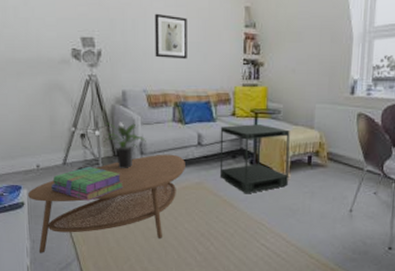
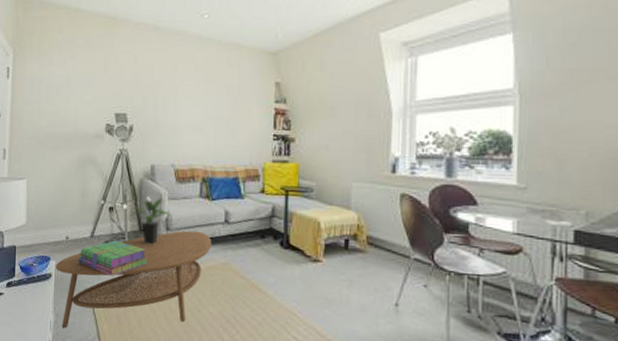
wall art: present [155,13,187,60] -> none [184,90,217,135]
side table: present [219,124,290,194] -> none [247,202,324,279]

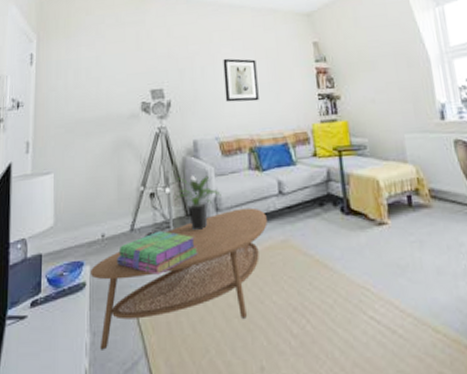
wall art: none [184,90,217,135] -> present [223,58,259,102]

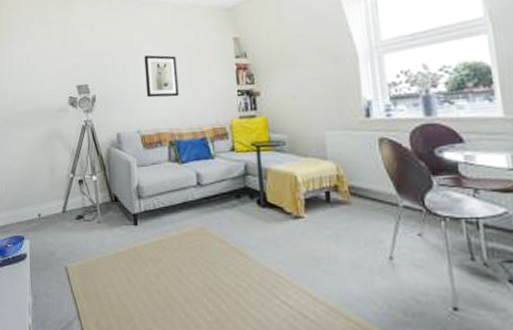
coffee table: present [91,207,267,350] -> none [30,197,186,310]
stack of books: present [117,230,198,275] -> none [52,213,123,251]
potted plant: present [174,175,221,230] -> none [100,165,143,214]

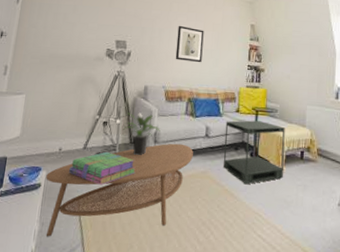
coffee table: none [30,197,186,310] -> present [46,143,193,237]
stack of books: none [52,213,123,251] -> present [69,151,136,185]
potted plant: none [100,165,143,214] -> present [122,112,160,155]
side table: none [219,158,305,240] -> present [223,120,285,185]

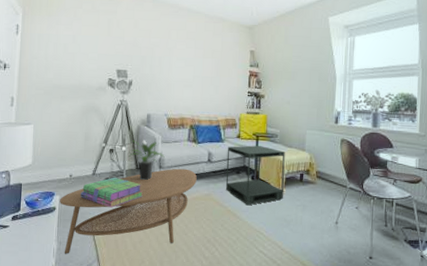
wall art: present [175,25,204,63] -> none [176,53,204,91]

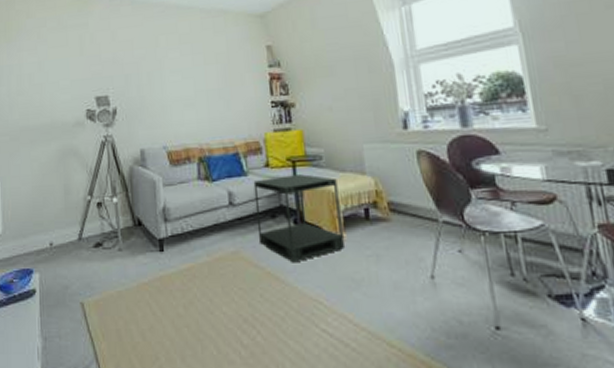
coffee table: present [60,168,197,254] -> none [40,218,217,354]
stack of books: present [81,177,143,208] -> none [66,240,147,283]
potted plant: present [128,140,165,180] -> none [122,185,170,240]

